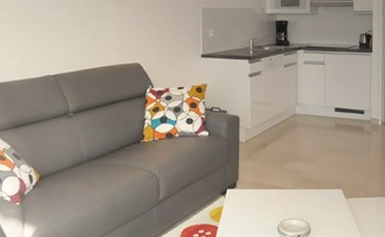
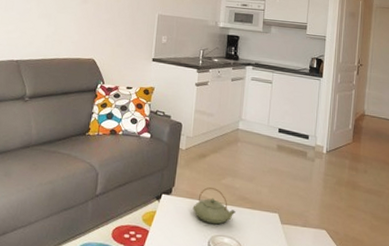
teapot: none [259,175,301,210] -> present [192,187,236,225]

